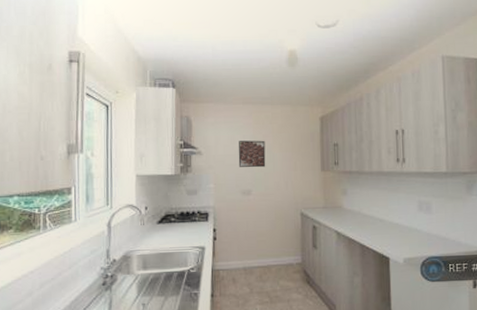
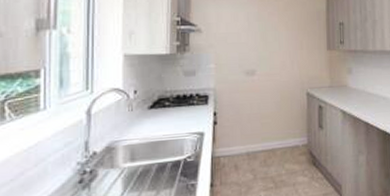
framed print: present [238,140,266,168] -> none [241,18,271,47]

